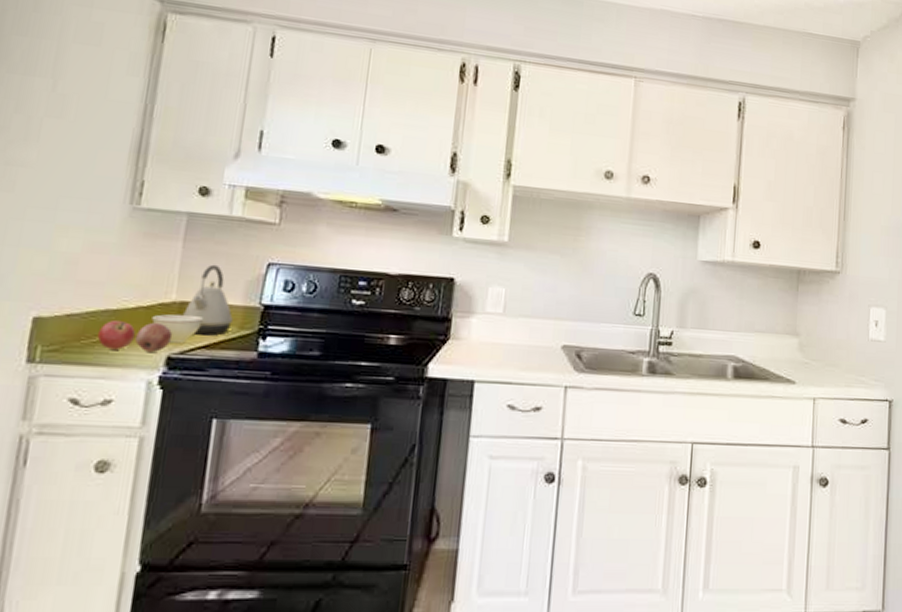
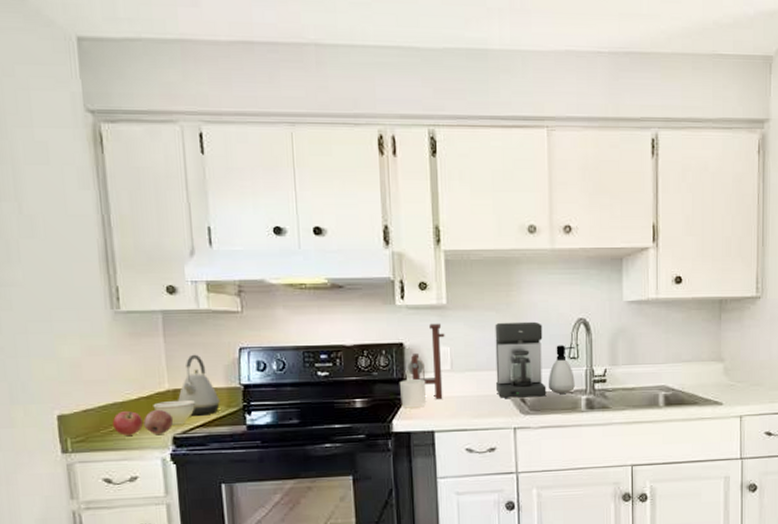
mug: none [441,319,472,353] -> present [399,379,426,408]
paper towel holder: none [455,260,502,345] -> present [408,323,445,399]
coffee maker: none [549,267,609,354] -> present [495,321,547,398]
soap dispenser: none [608,299,642,353] -> present [548,345,575,394]

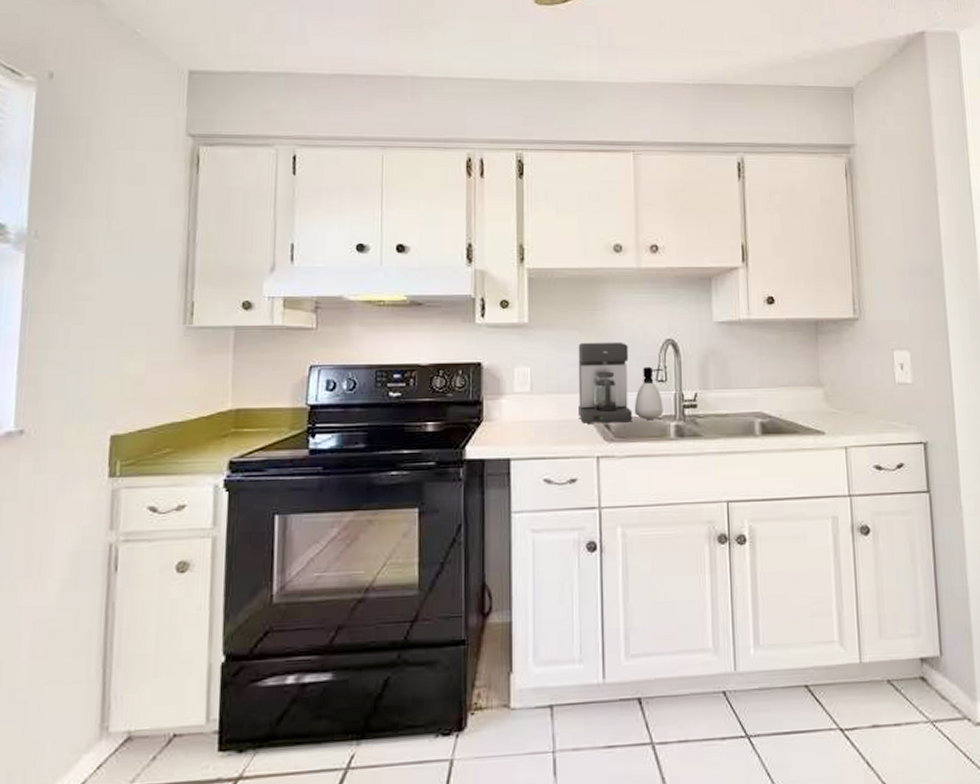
fruit: present [112,411,144,436] -> none [166,432,201,459]
fruit: present [143,409,174,436] -> none [200,430,232,459]
bowl: present [153,399,196,425] -> none [212,420,259,448]
kettle: present [178,354,220,416] -> none [240,372,284,438]
mug: present [399,379,426,408] -> none [474,402,502,433]
paper towel holder: present [408,323,445,399] -> none [485,342,525,424]

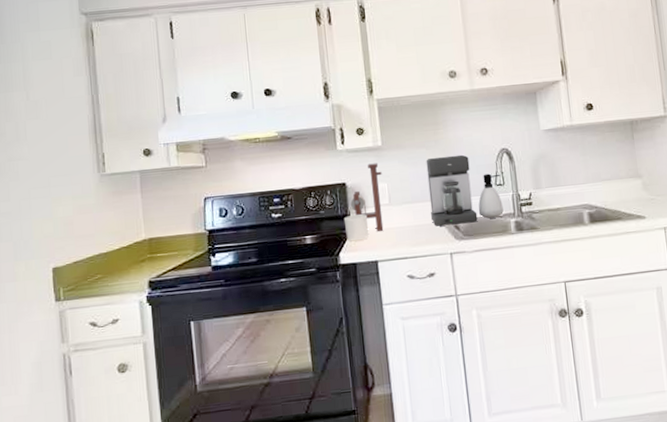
mug: none [474,402,502,433] -> present [343,214,369,242]
paper towel holder: none [485,342,525,424] -> present [350,163,384,231]

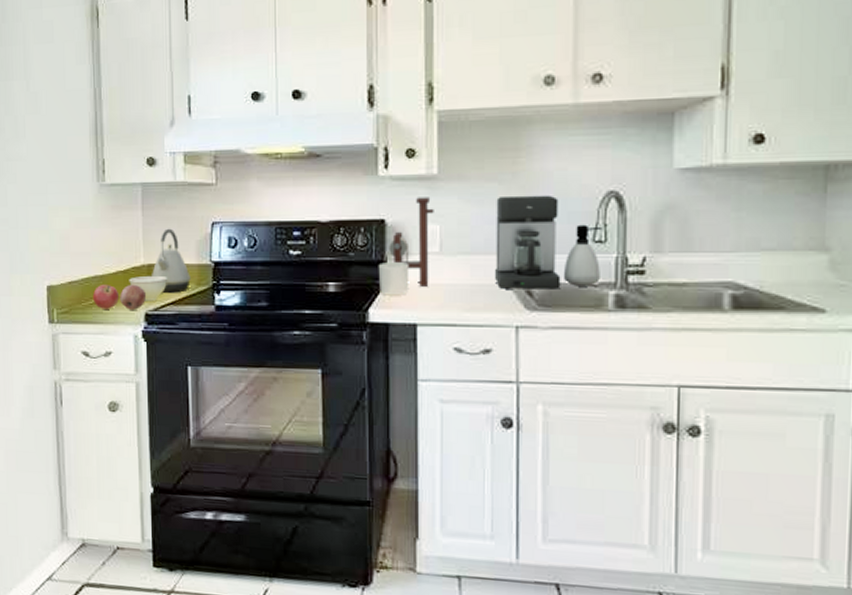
fruit: none [97,260,124,283] -> present [92,285,120,309]
fruit: none [124,256,150,281] -> present [120,284,147,311]
bowl: none [132,246,168,271] -> present [129,275,168,301]
kettle: none [153,206,189,261] -> present [152,228,191,293]

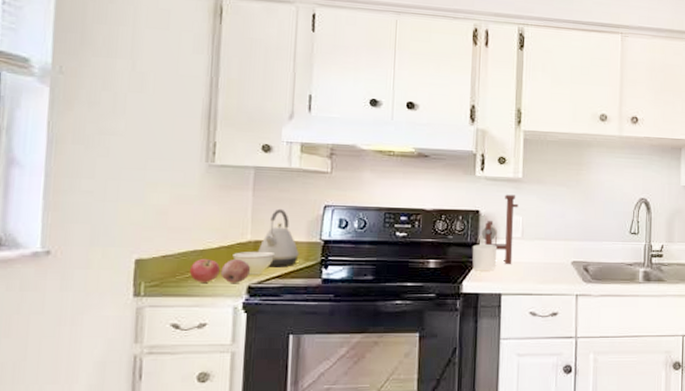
coffee maker: present [494,195,561,289] -> none [561,197,608,267]
soap dispenser: present [563,224,603,286] -> none [609,221,636,265]

